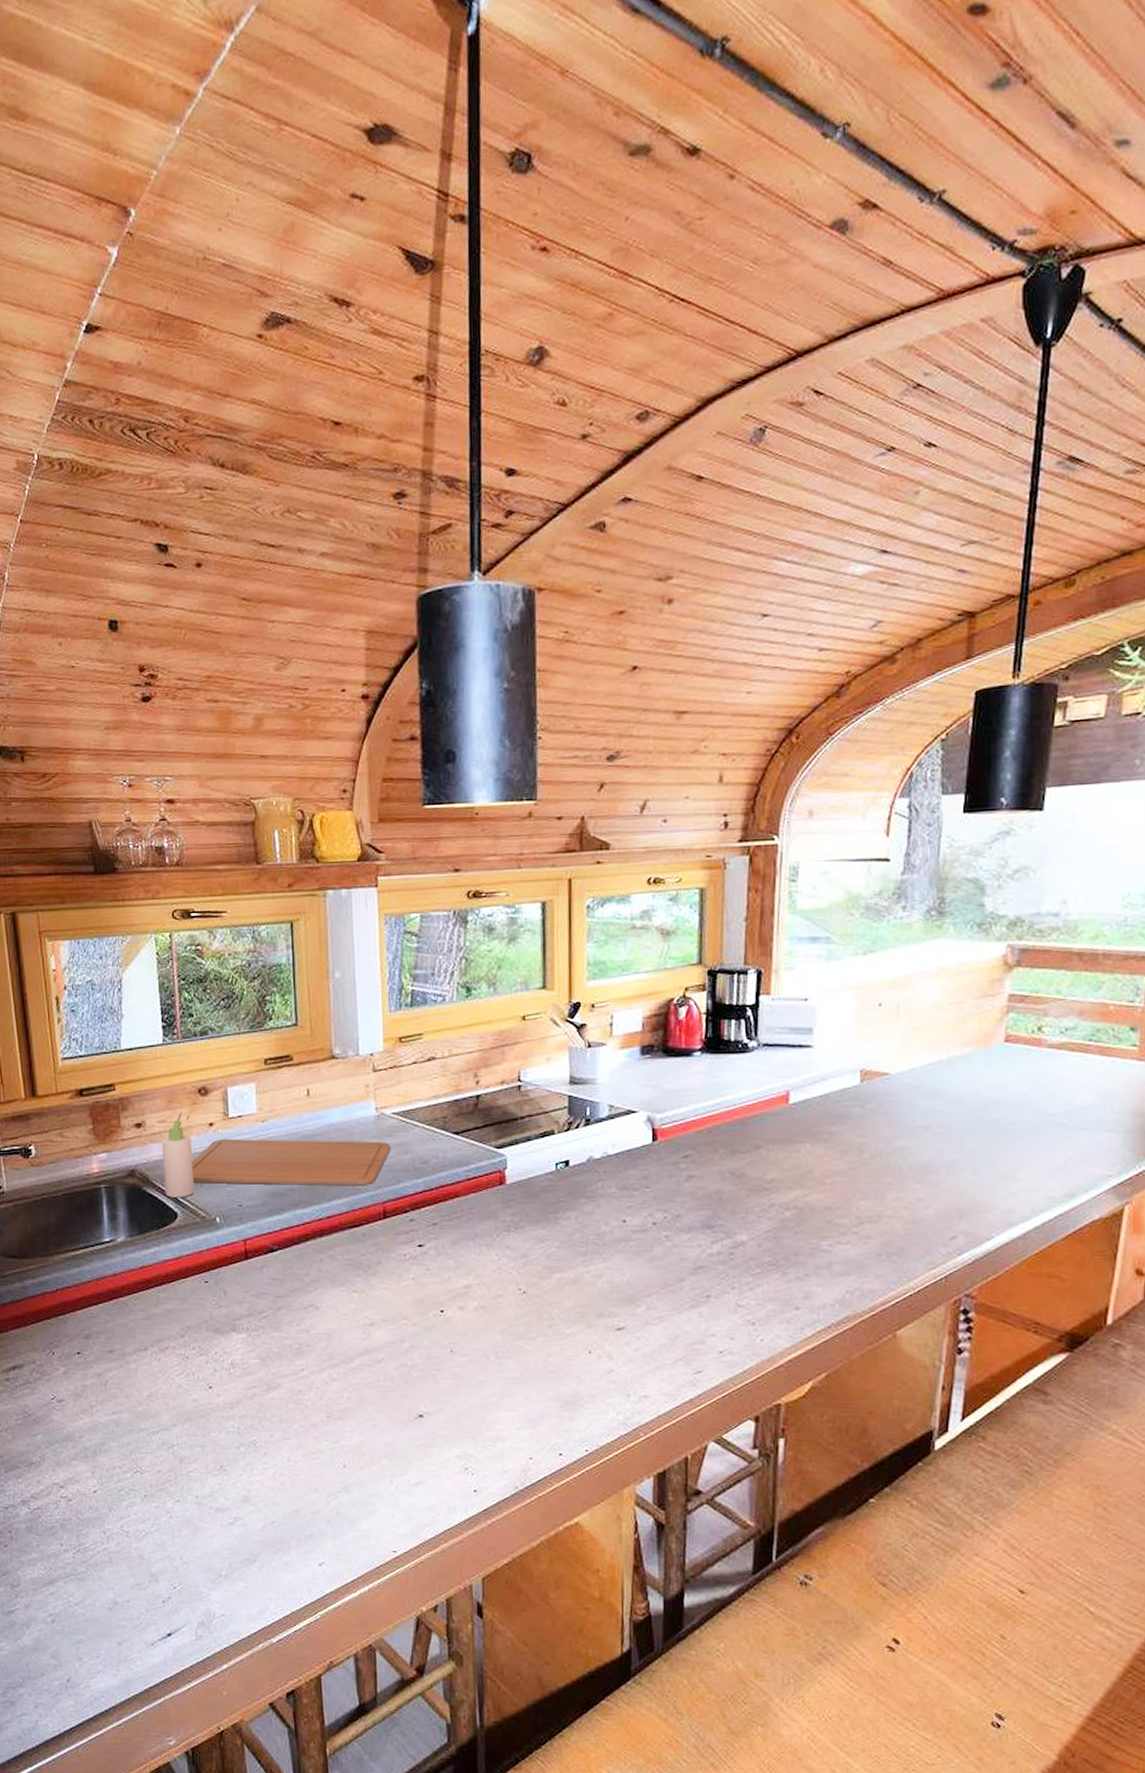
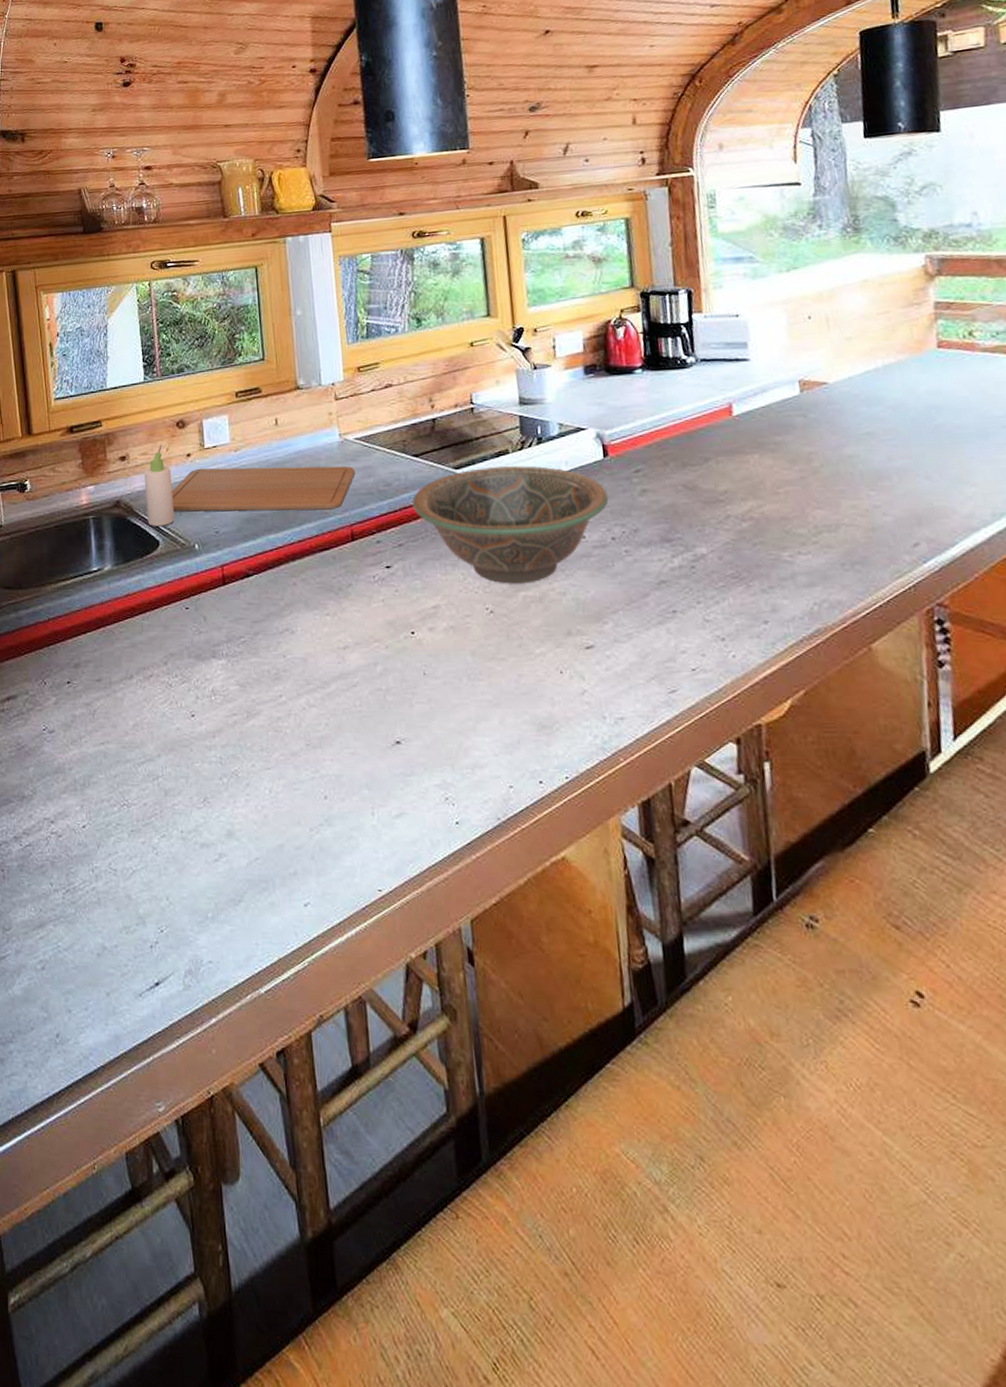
decorative bowl: none [449,1147,654,1266] -> present [412,465,609,584]

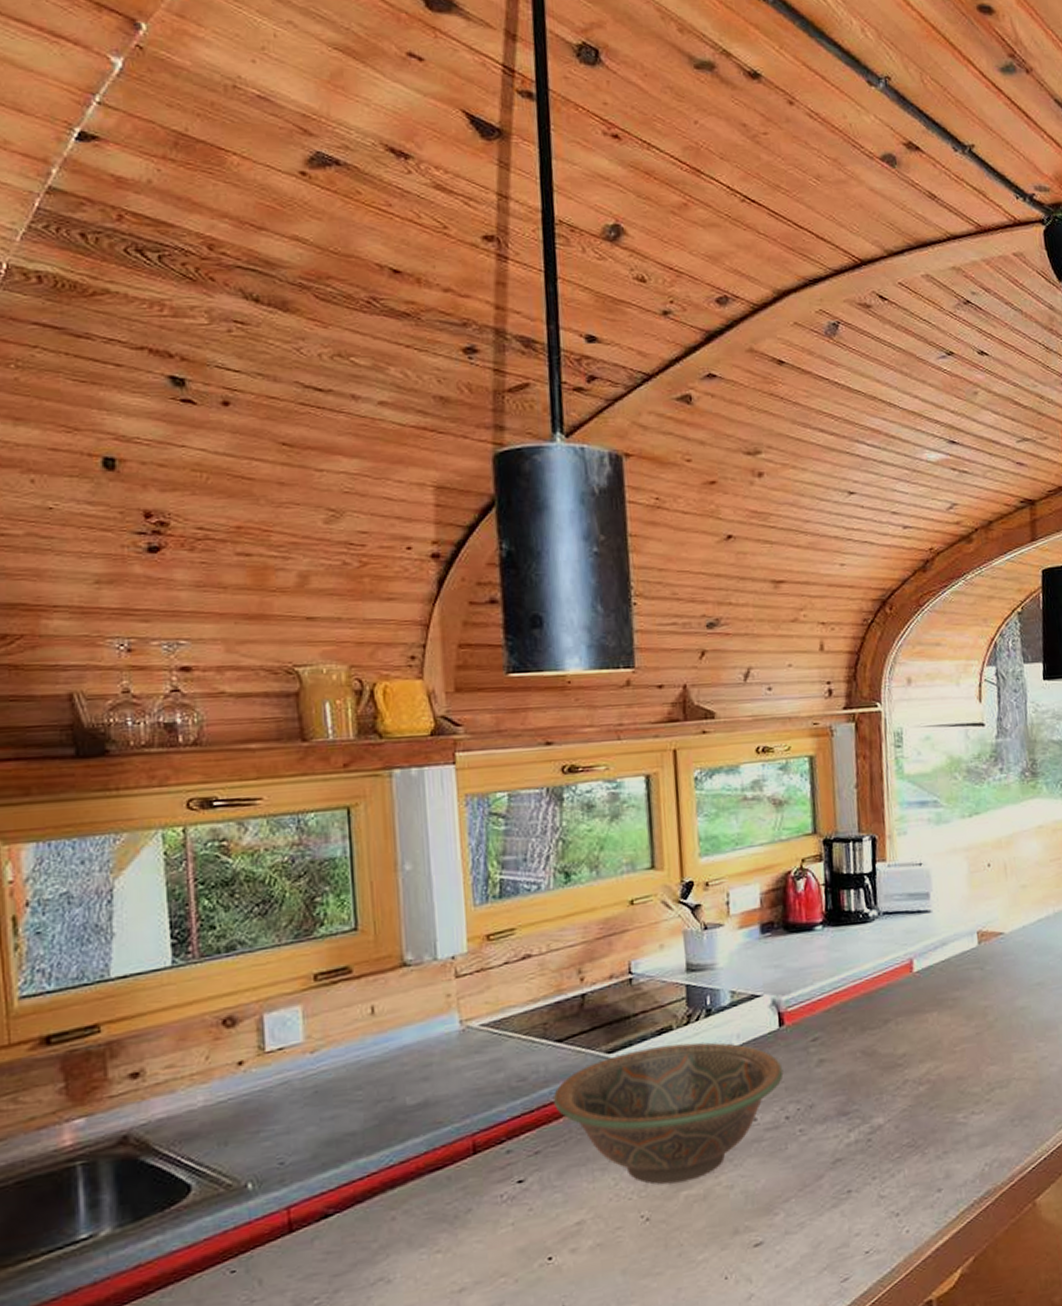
bottle: present [143,444,175,526] -> none [168,1051,217,1166]
chopping board: present [171,465,356,512] -> none [211,1060,481,1142]

